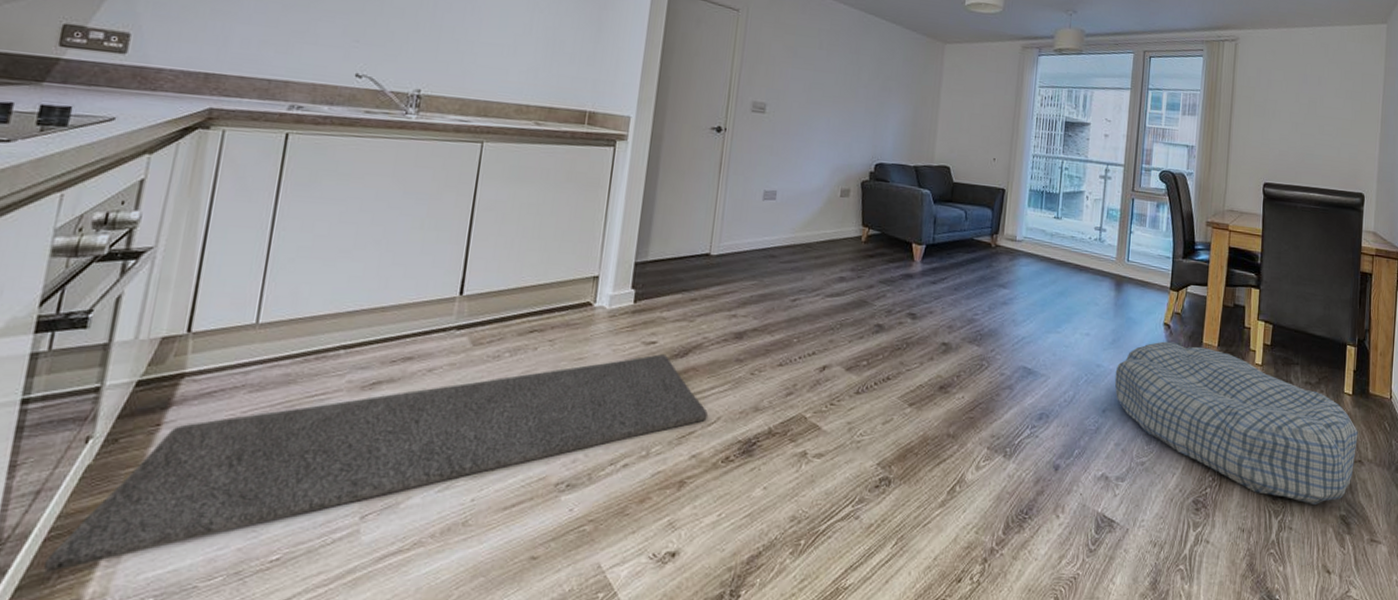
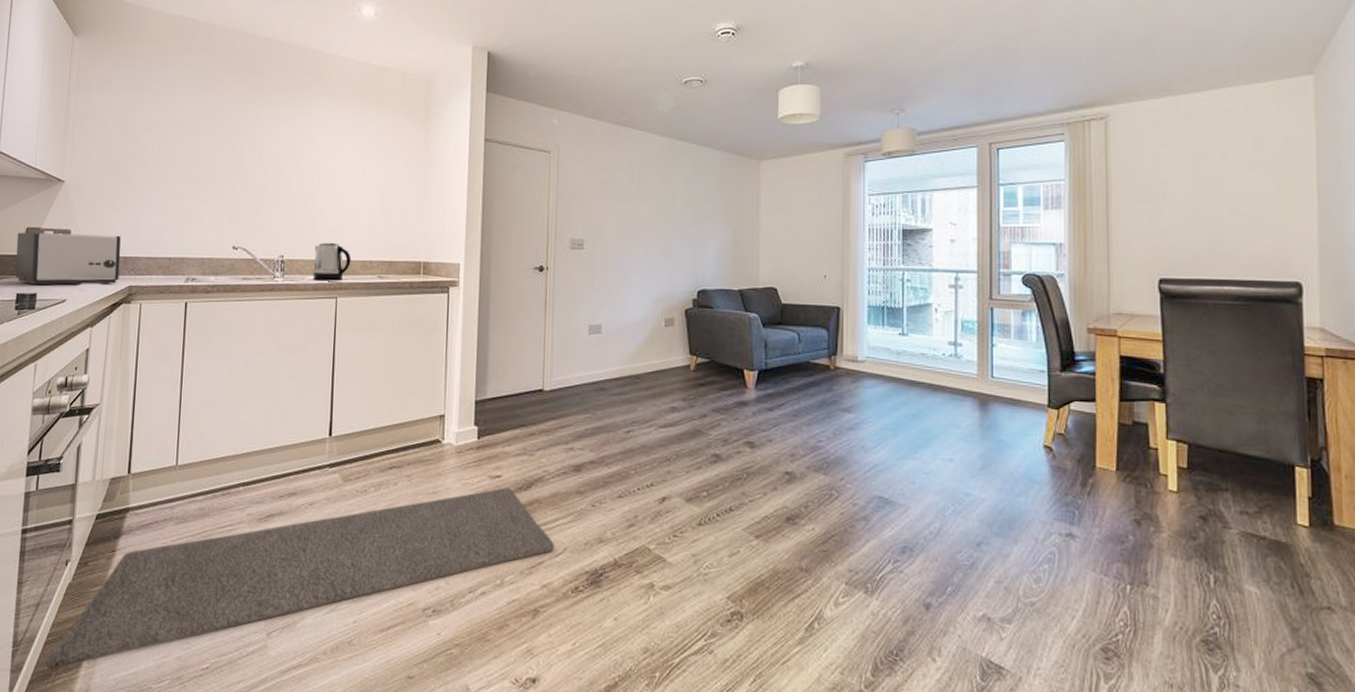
toaster: none [40,29,203,105] -> present [15,232,121,286]
kettle: none [454,79,505,125] -> present [312,242,351,282]
dog bed: present [1114,341,1358,506] -> none [988,466,1323,660]

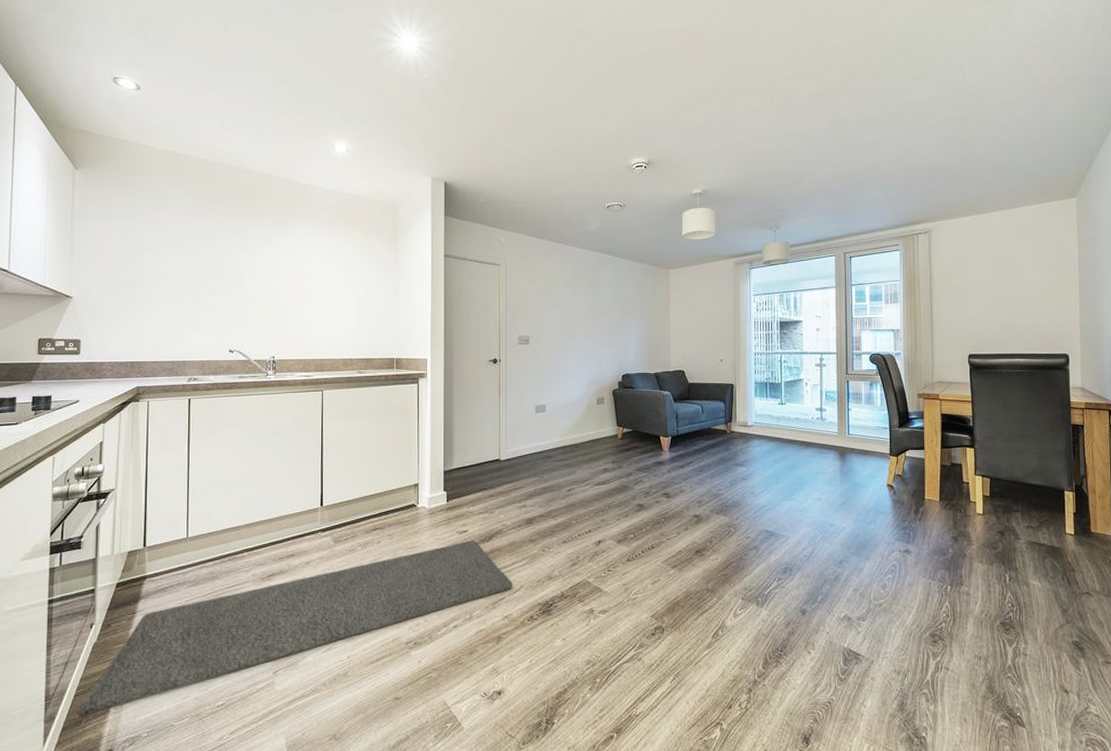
toaster: present [15,232,121,286] -> none [30,342,128,389]
kettle: present [312,242,351,282] -> none [301,344,334,377]

